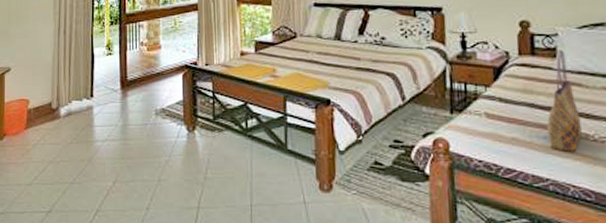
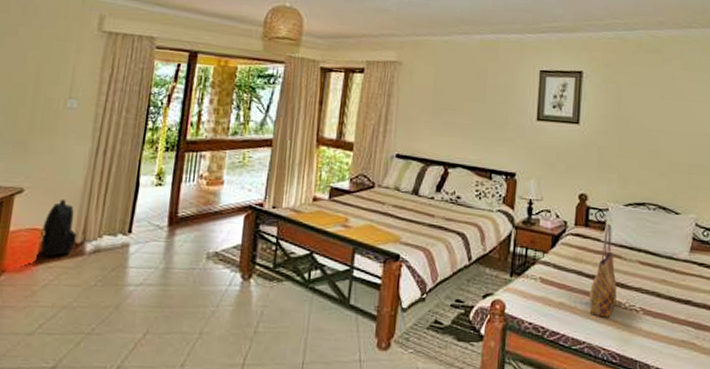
backpack: none [27,74,53,121] -> present [40,199,77,257]

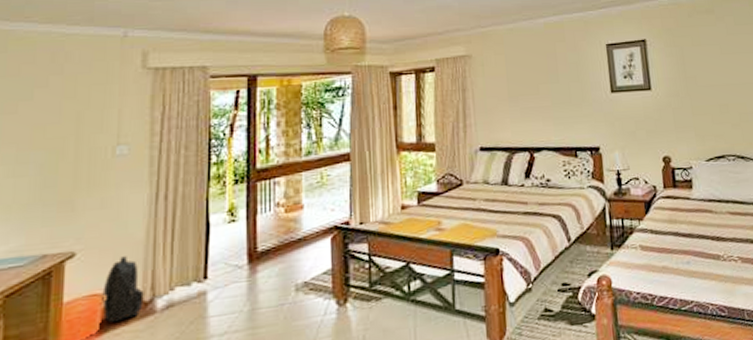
tote bag: present [589,224,617,318] -> none [688,181,715,274]

